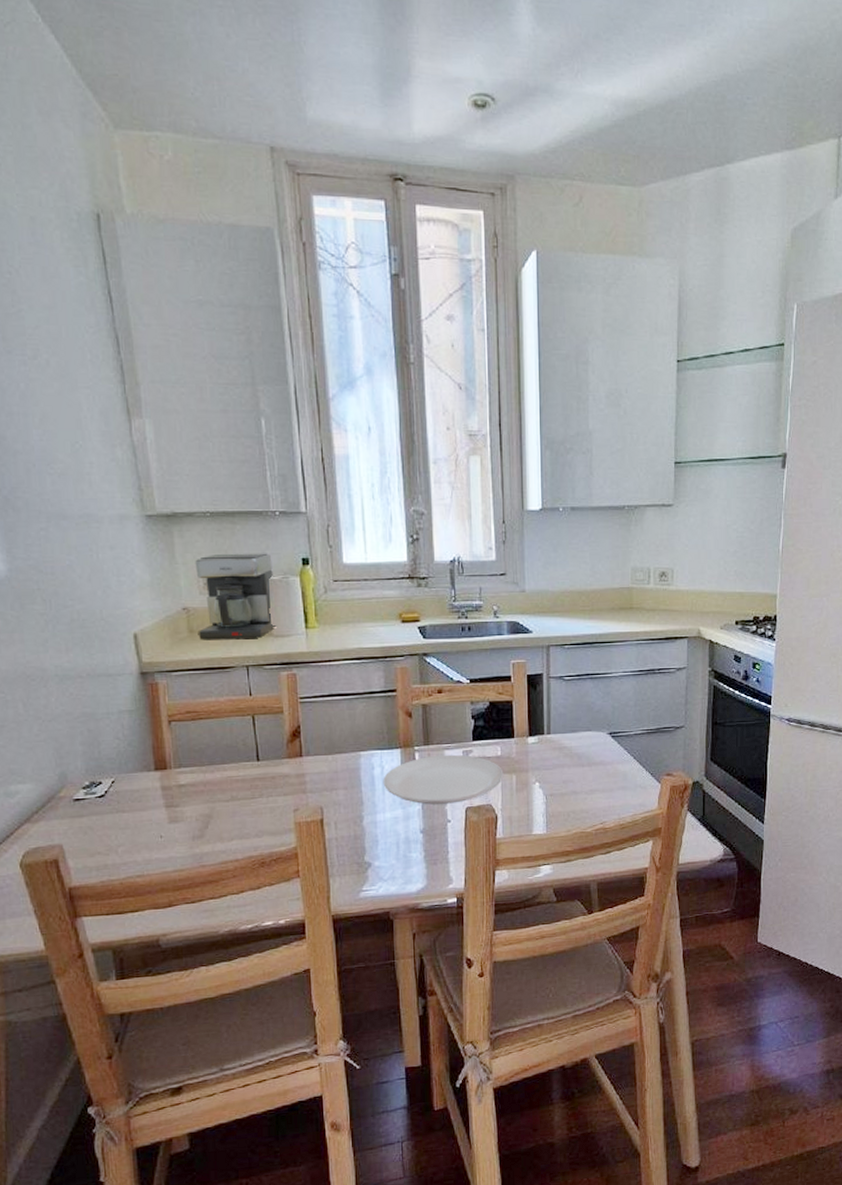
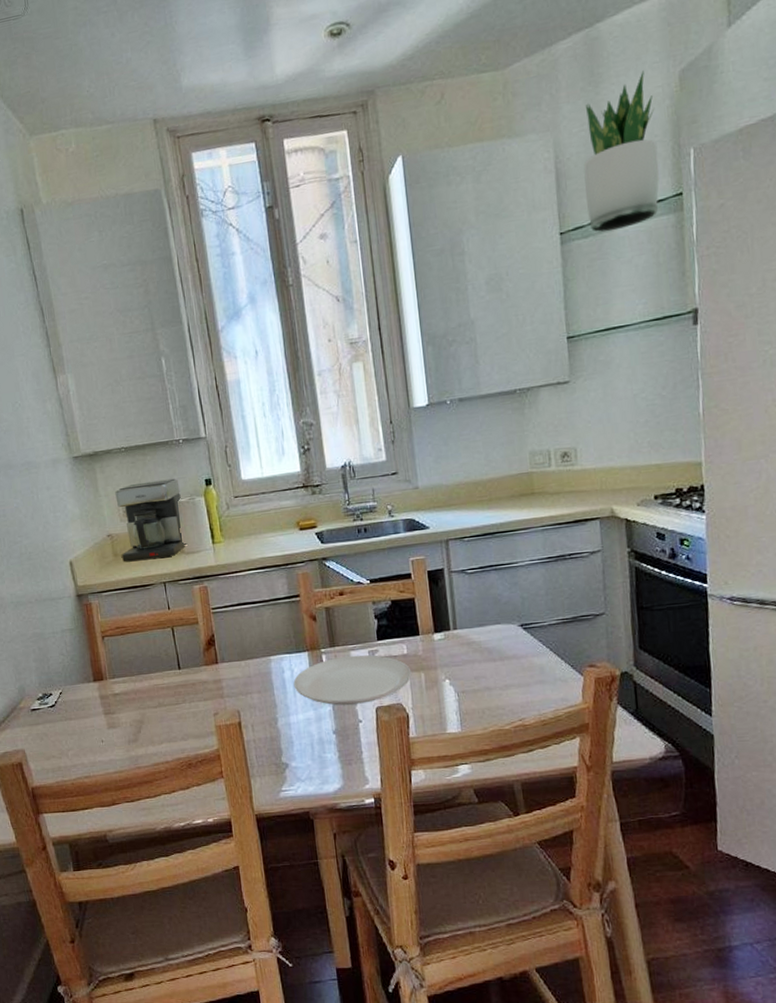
planter: none [702,220,769,367] -> present [583,70,659,232]

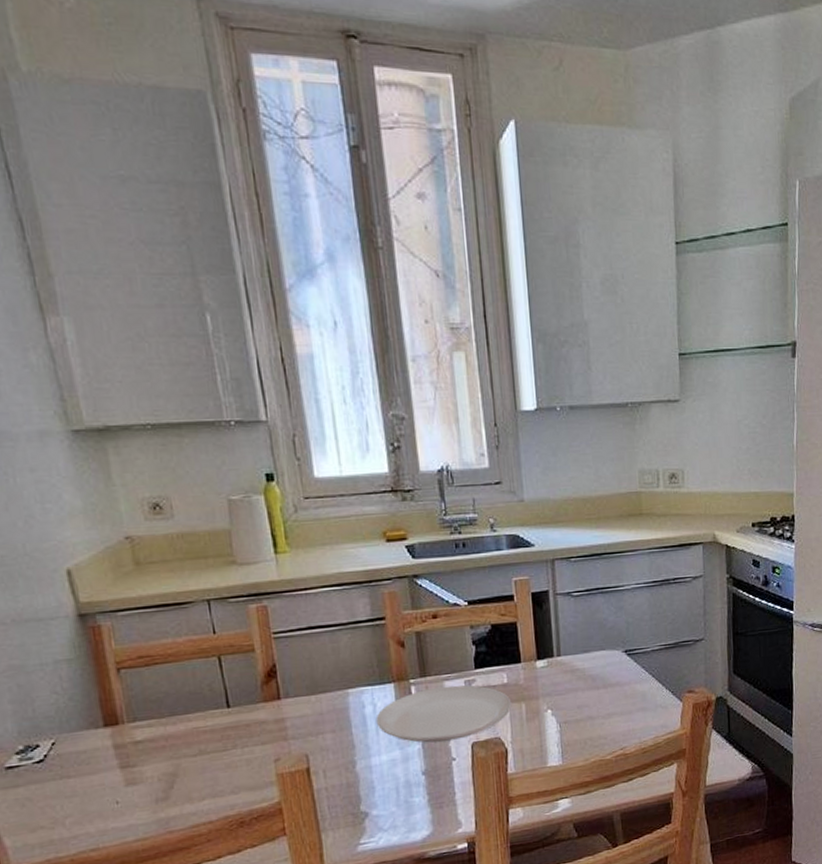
coffee maker: present [115,478,187,563] -> none [136,469,241,574]
planter: present [583,70,659,232] -> none [700,89,768,249]

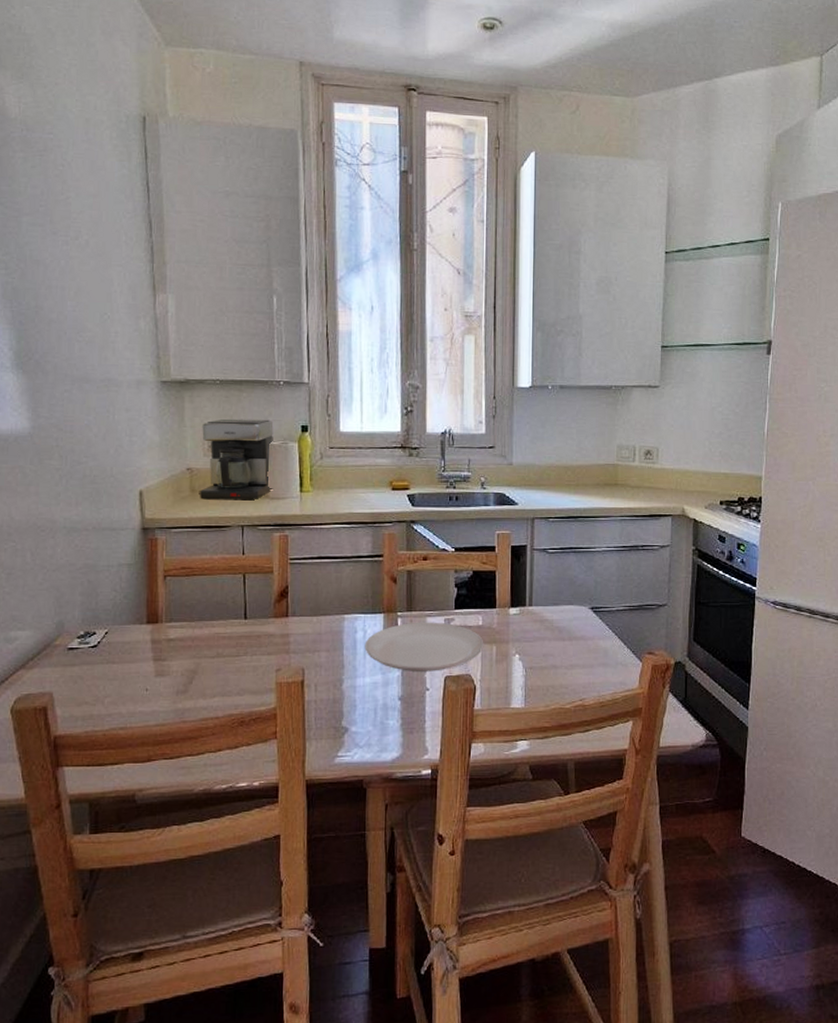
coffee maker: none [136,469,241,574] -> present [200,418,274,500]

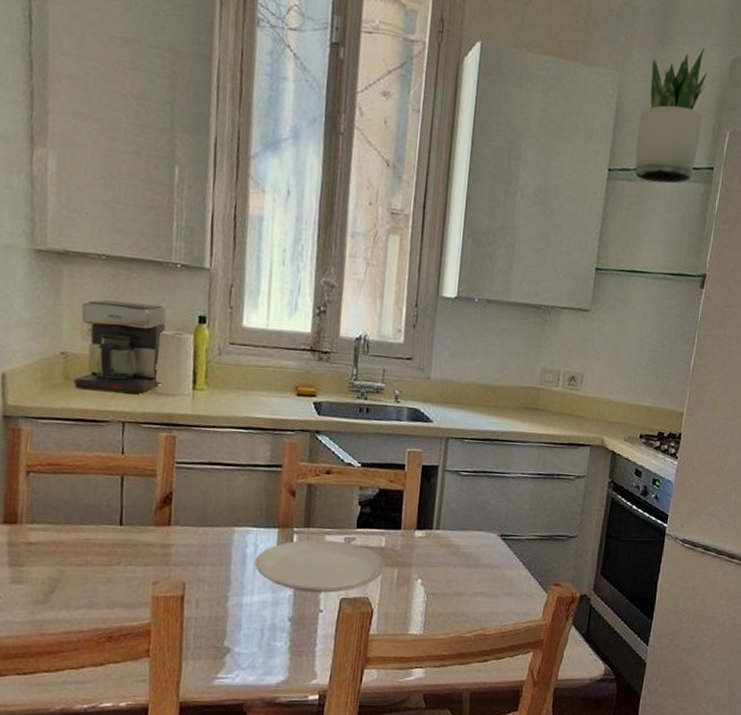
planter: none [690,127,754,259] -> present [634,47,707,184]

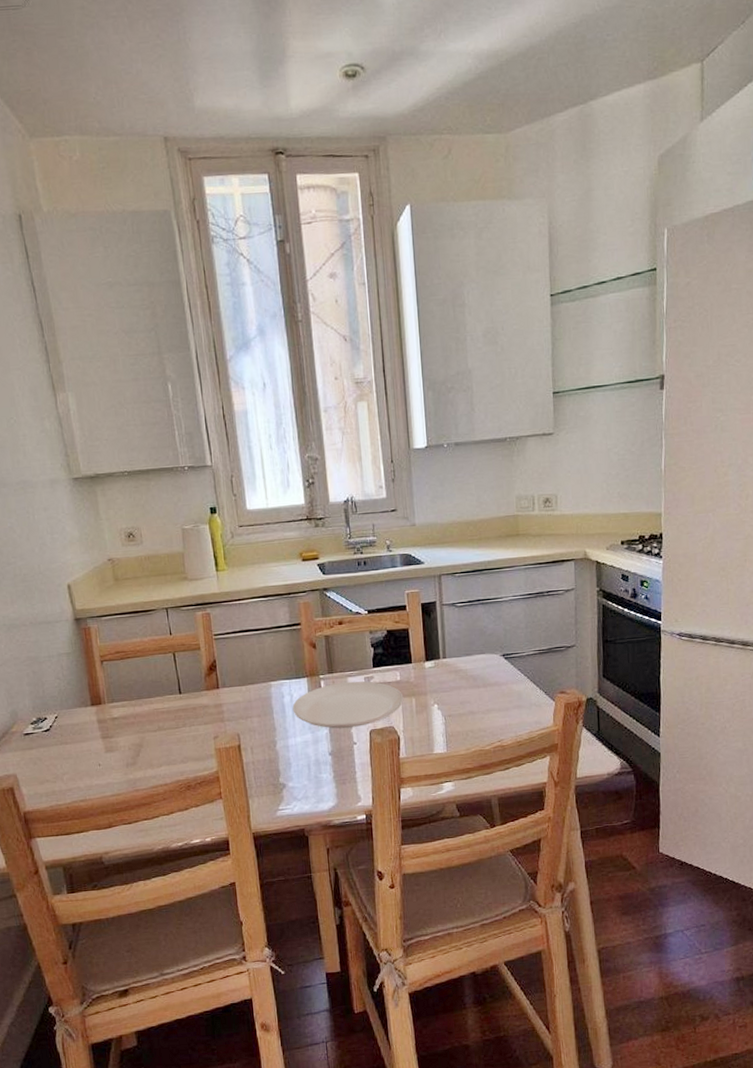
coffee maker: present [75,300,167,394] -> none [117,505,191,587]
planter: present [634,47,707,184] -> none [573,151,638,297]

